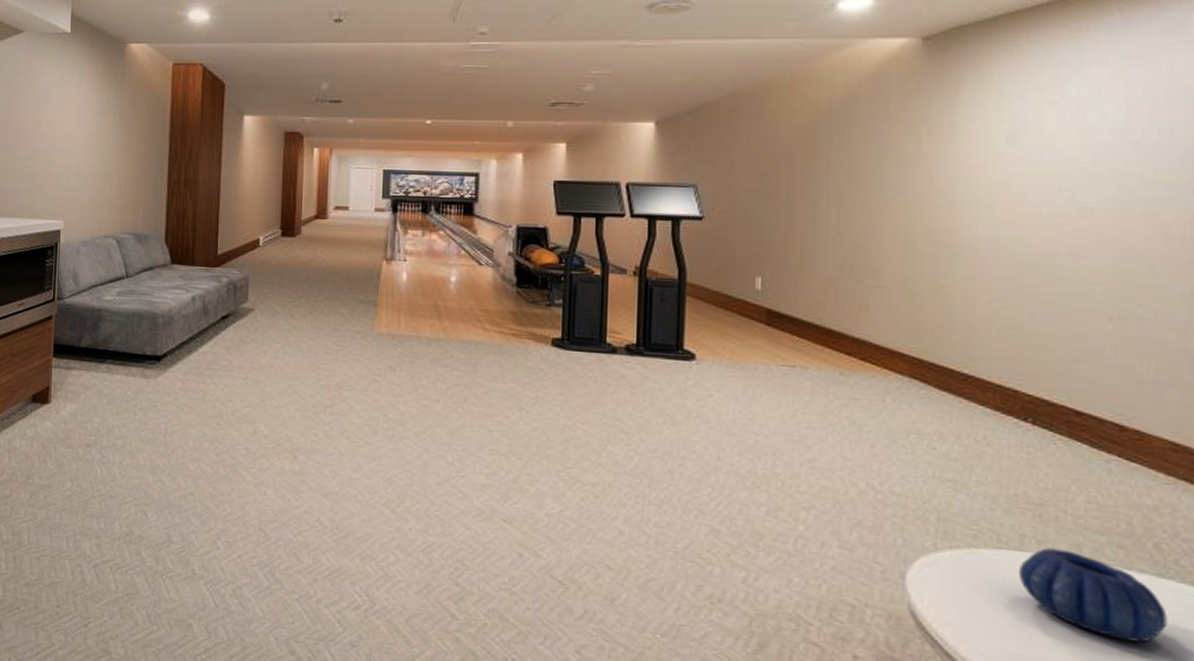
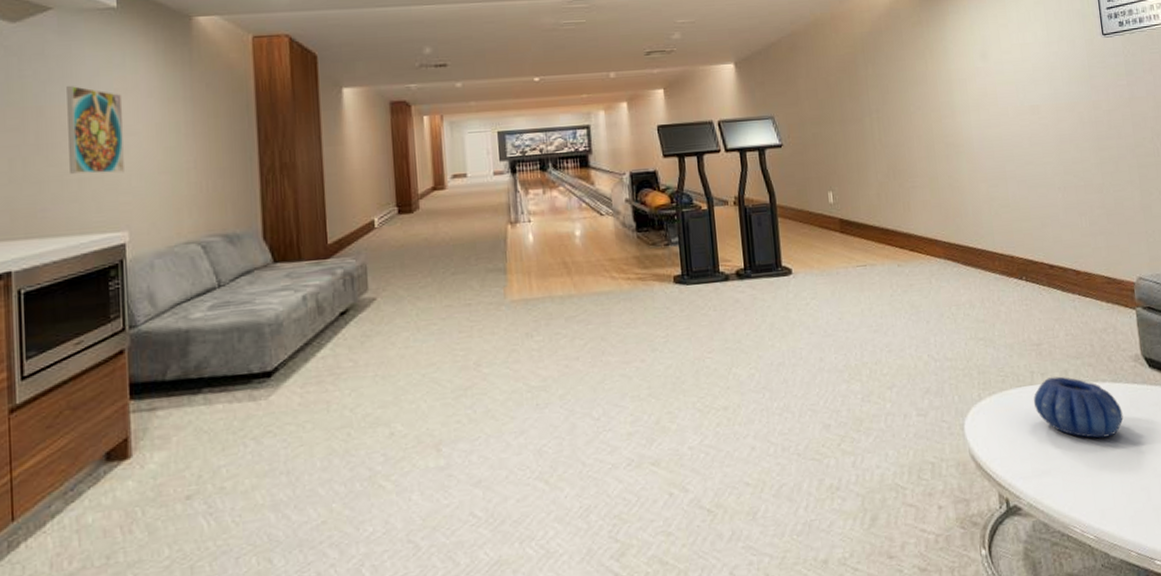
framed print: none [26,96,68,172] -> present [67,86,125,174]

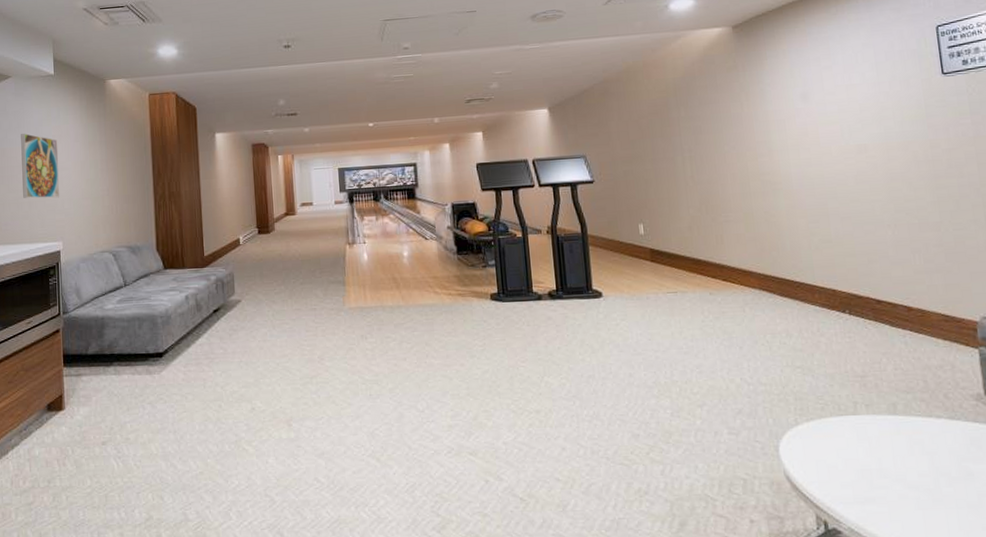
decorative bowl: present [1033,376,1124,439] -> none [856,409,962,473]

